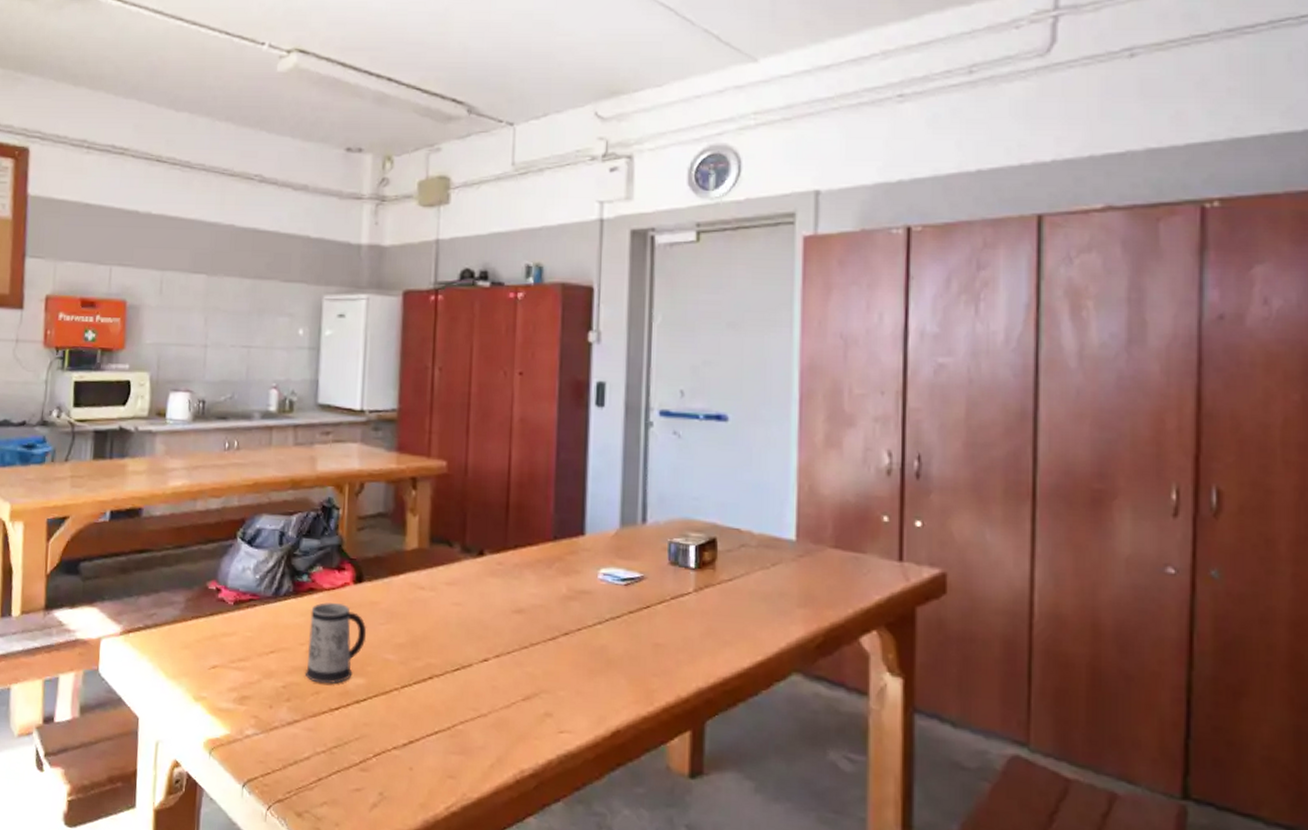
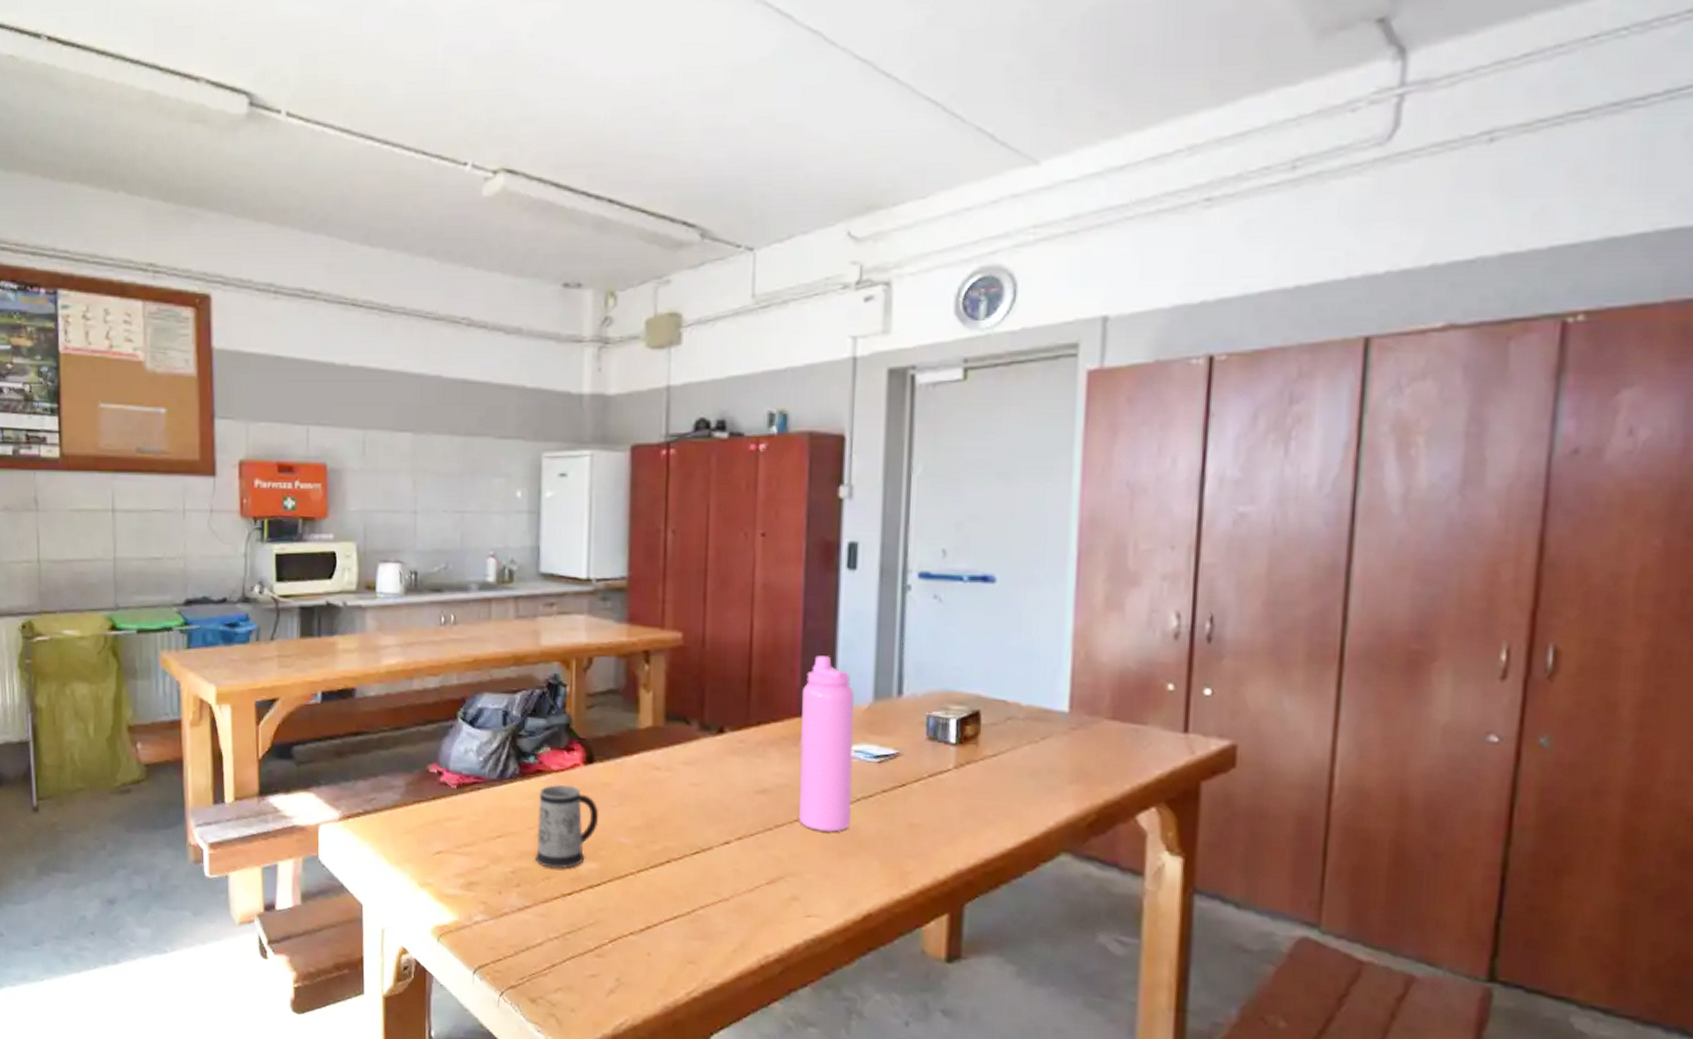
water bottle: none [552,485,603,651] -> present [799,655,854,832]

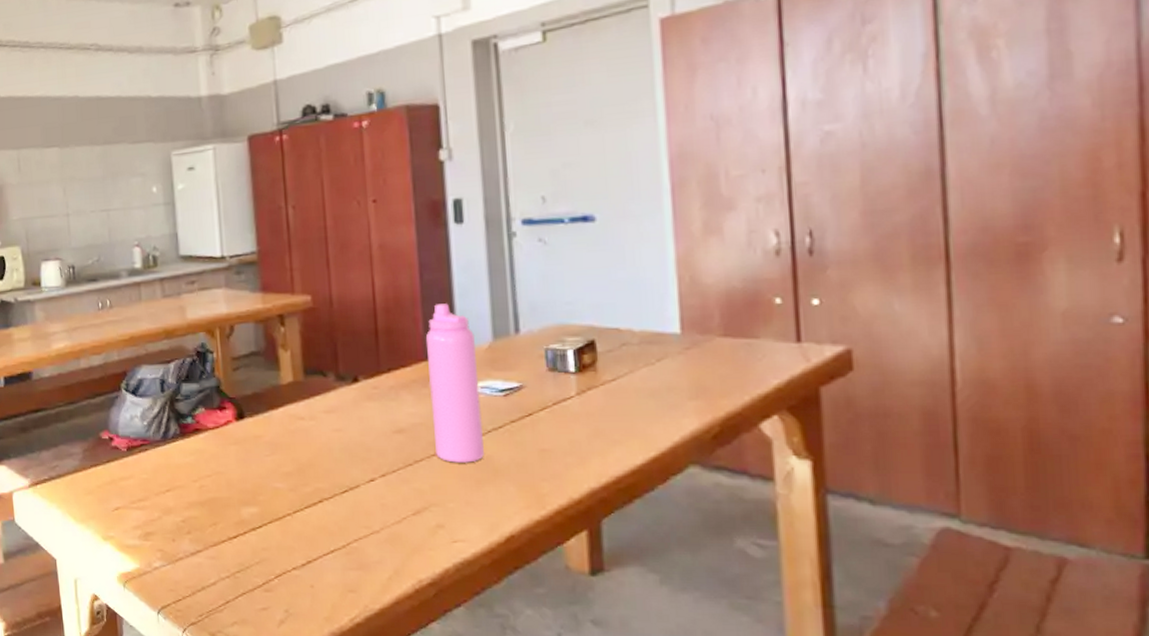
mug: present [534,785,599,869] -> none [199,441,255,515]

